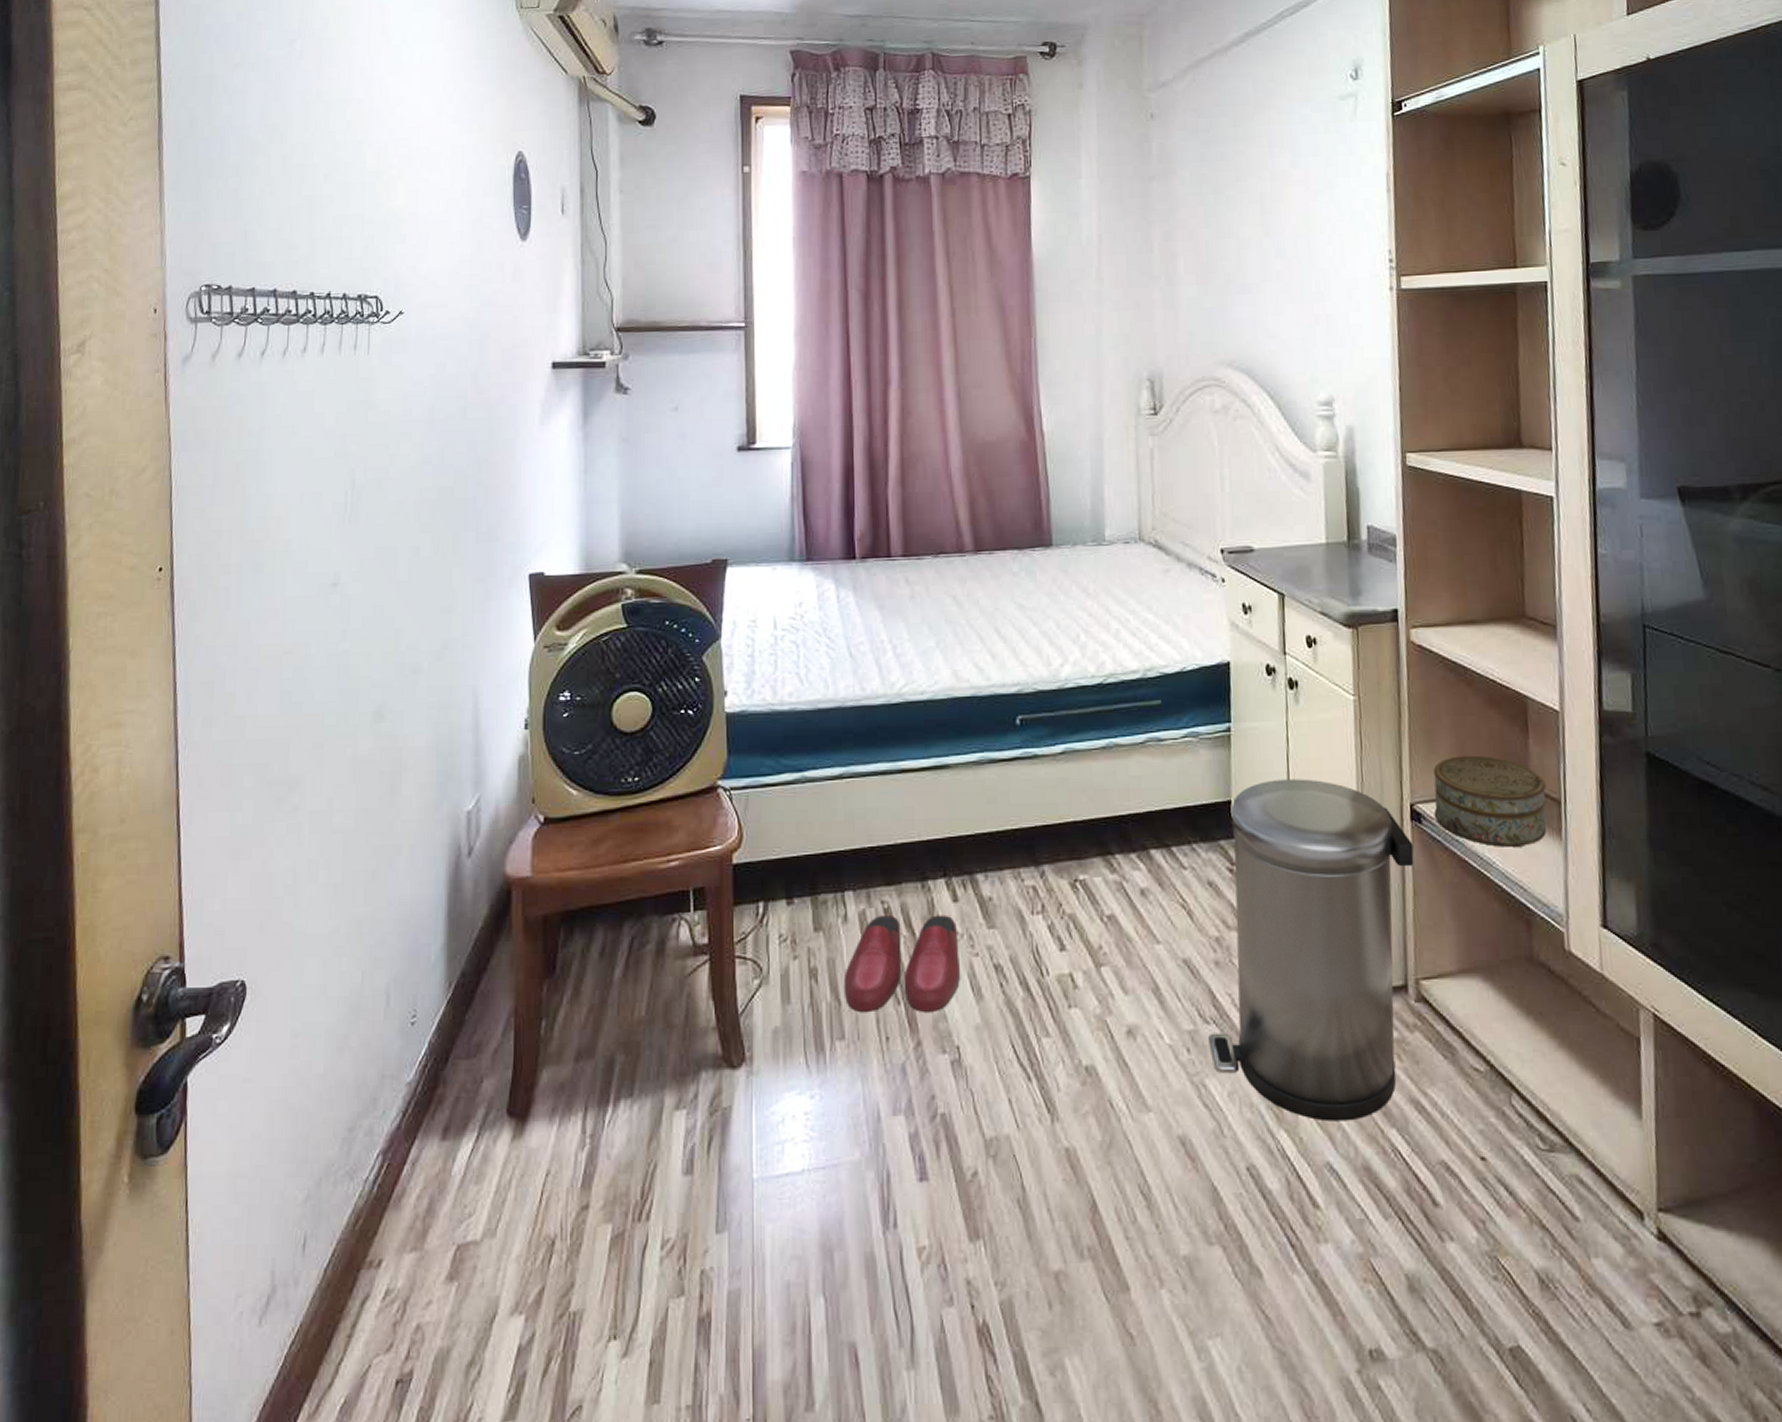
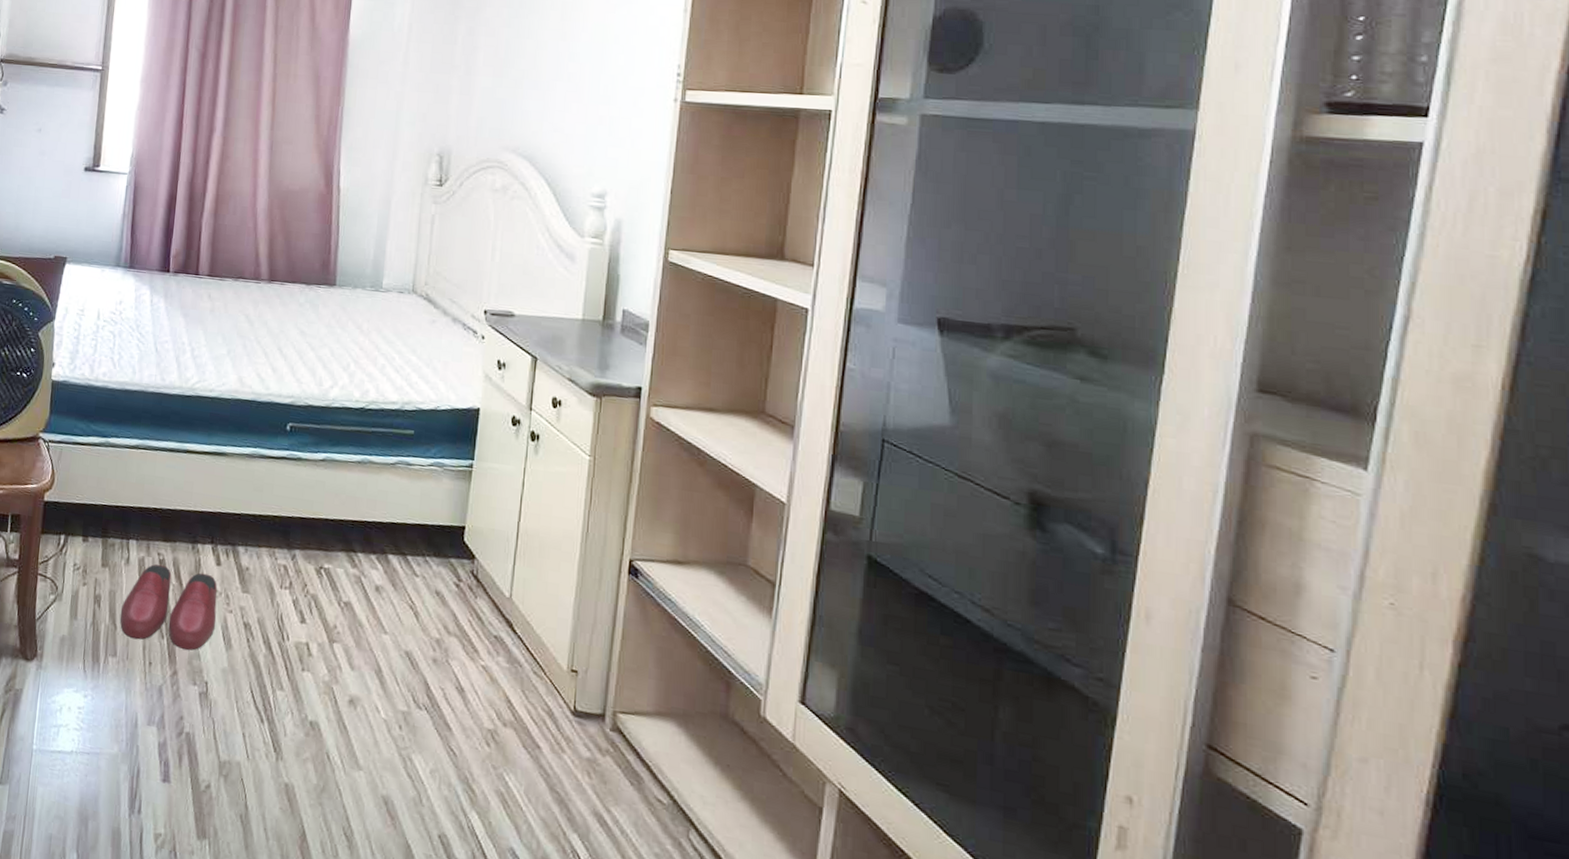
pedal bin: present [1208,779,1414,1121] -> none [418,515,627,819]
decorative box: present [1433,755,1546,847] -> none [651,525,763,617]

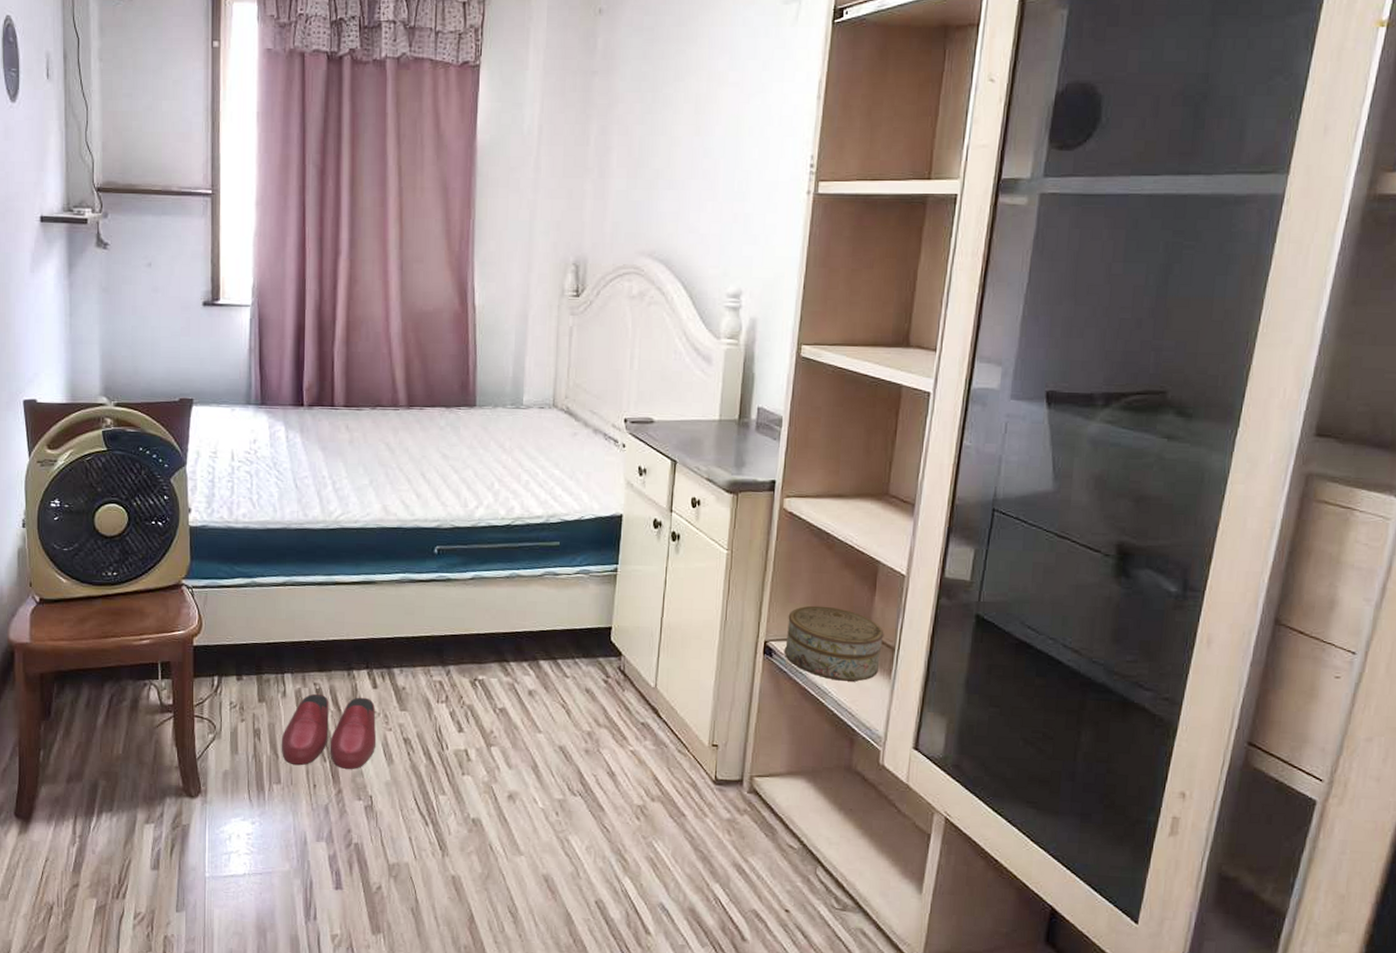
decorative box: none [651,525,763,617] -> present [783,605,884,682]

